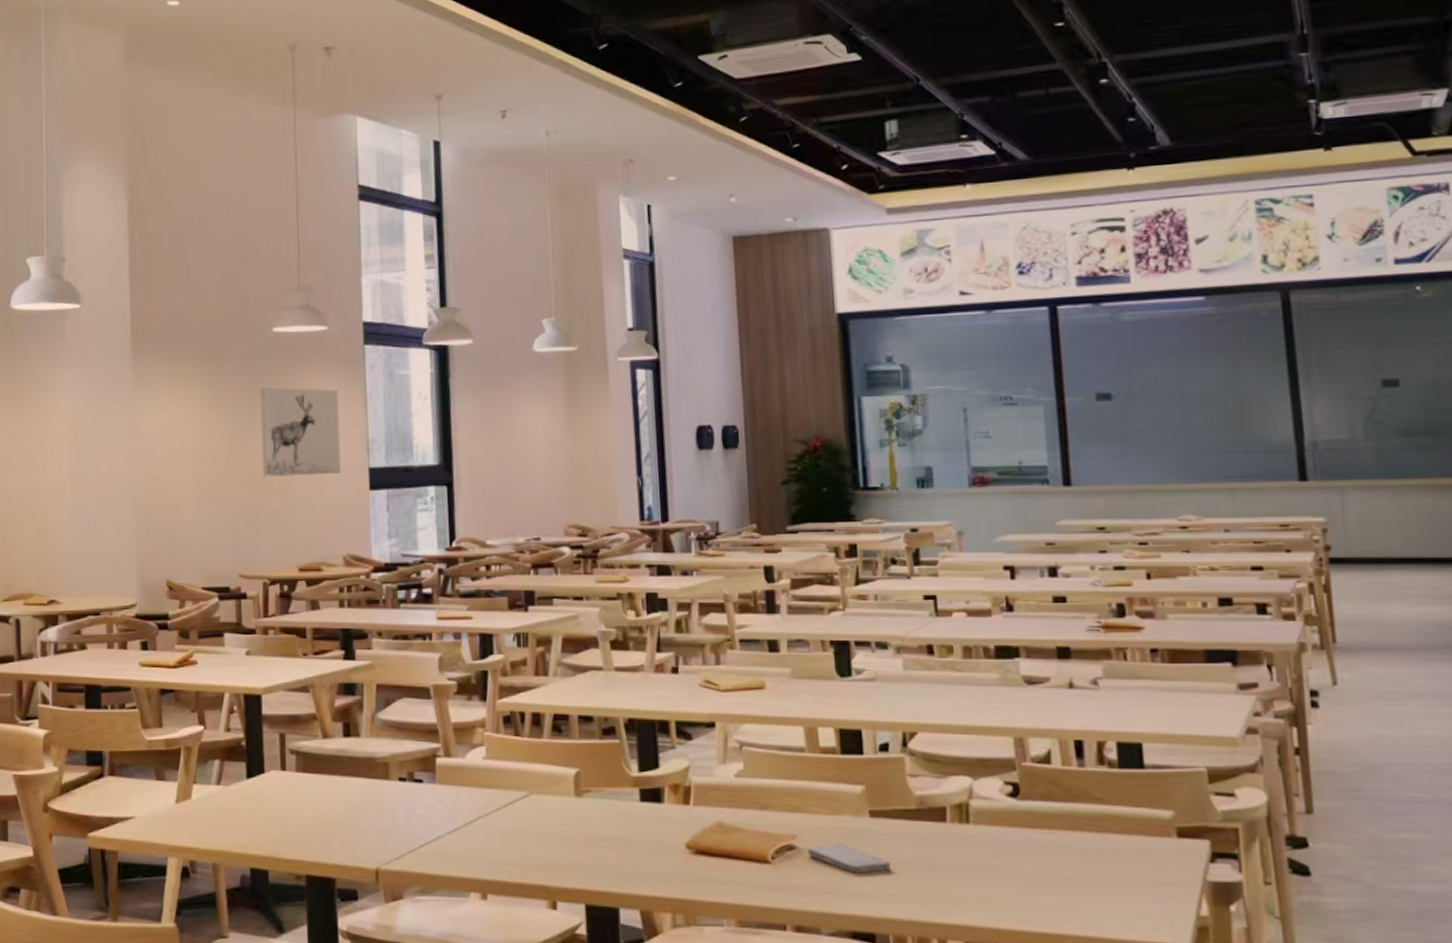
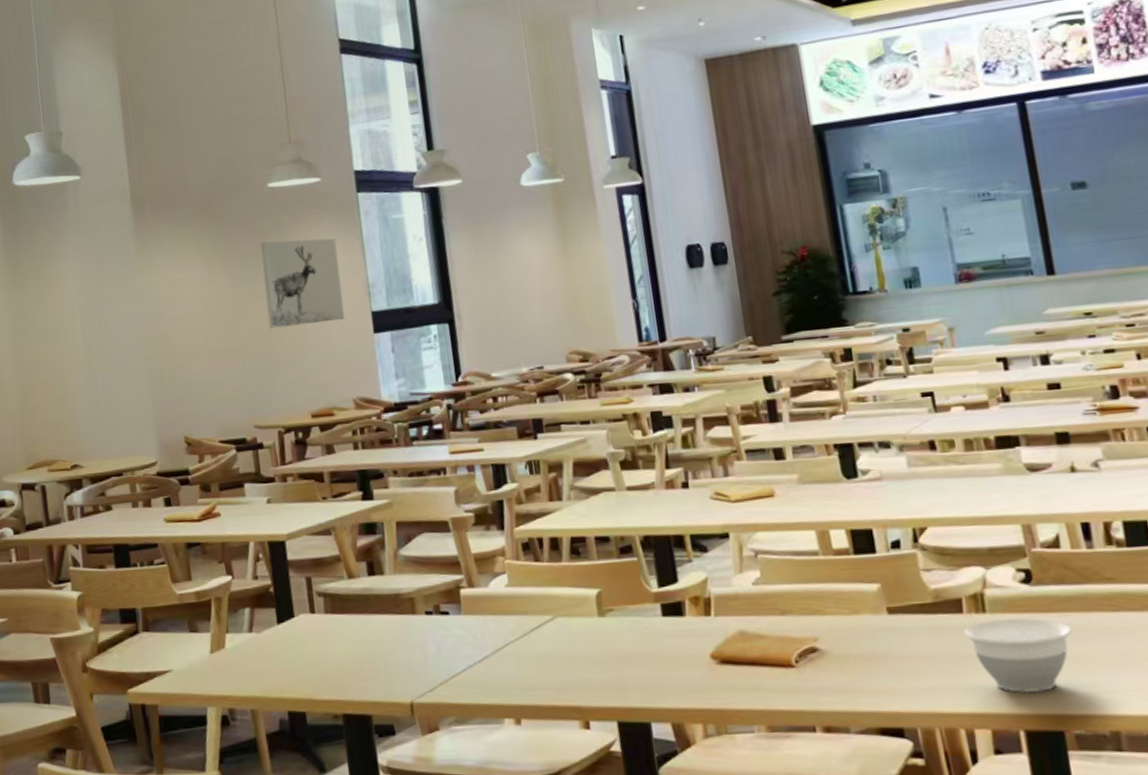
smartphone: present [808,843,892,874] -> none [830,642,914,671]
bowl: none [945,832,1056,909] -> present [963,618,1073,693]

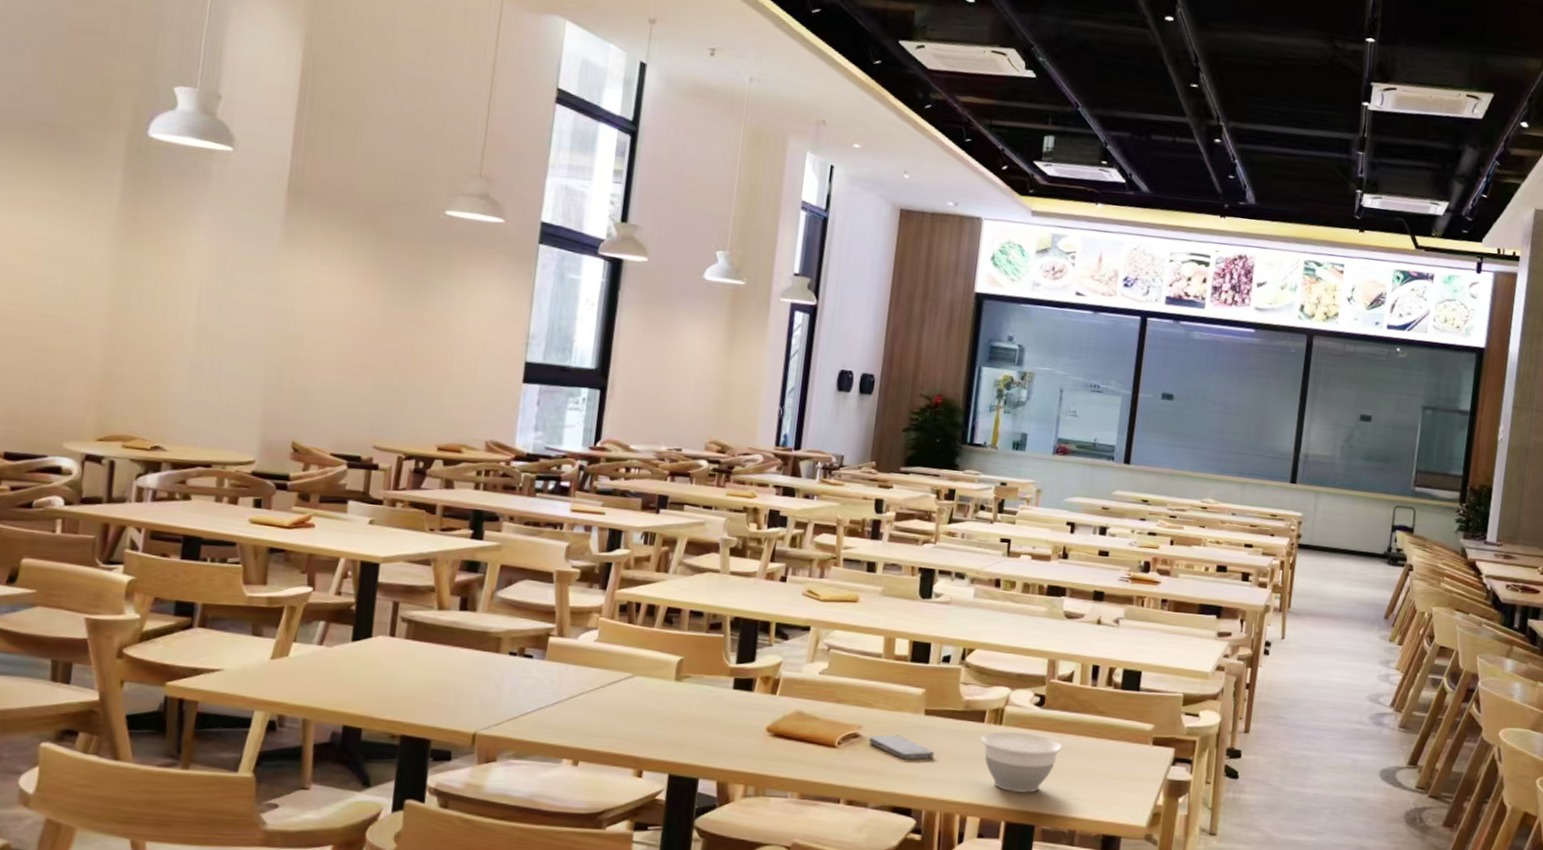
wall art: present [260,238,345,329] -> none [413,267,506,363]
smartphone: none [830,642,914,671] -> present [869,734,935,760]

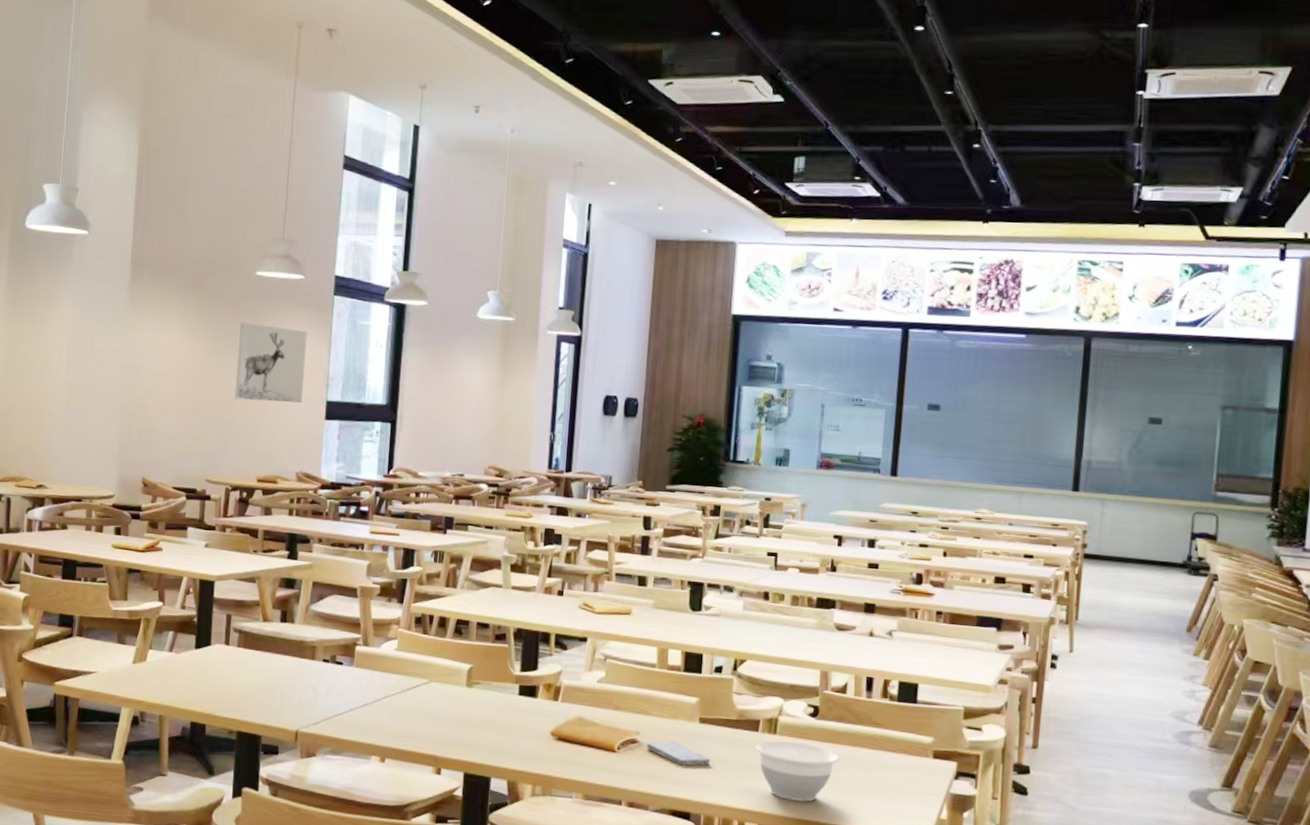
wall art: none [413,267,506,363] -> present [234,322,308,403]

